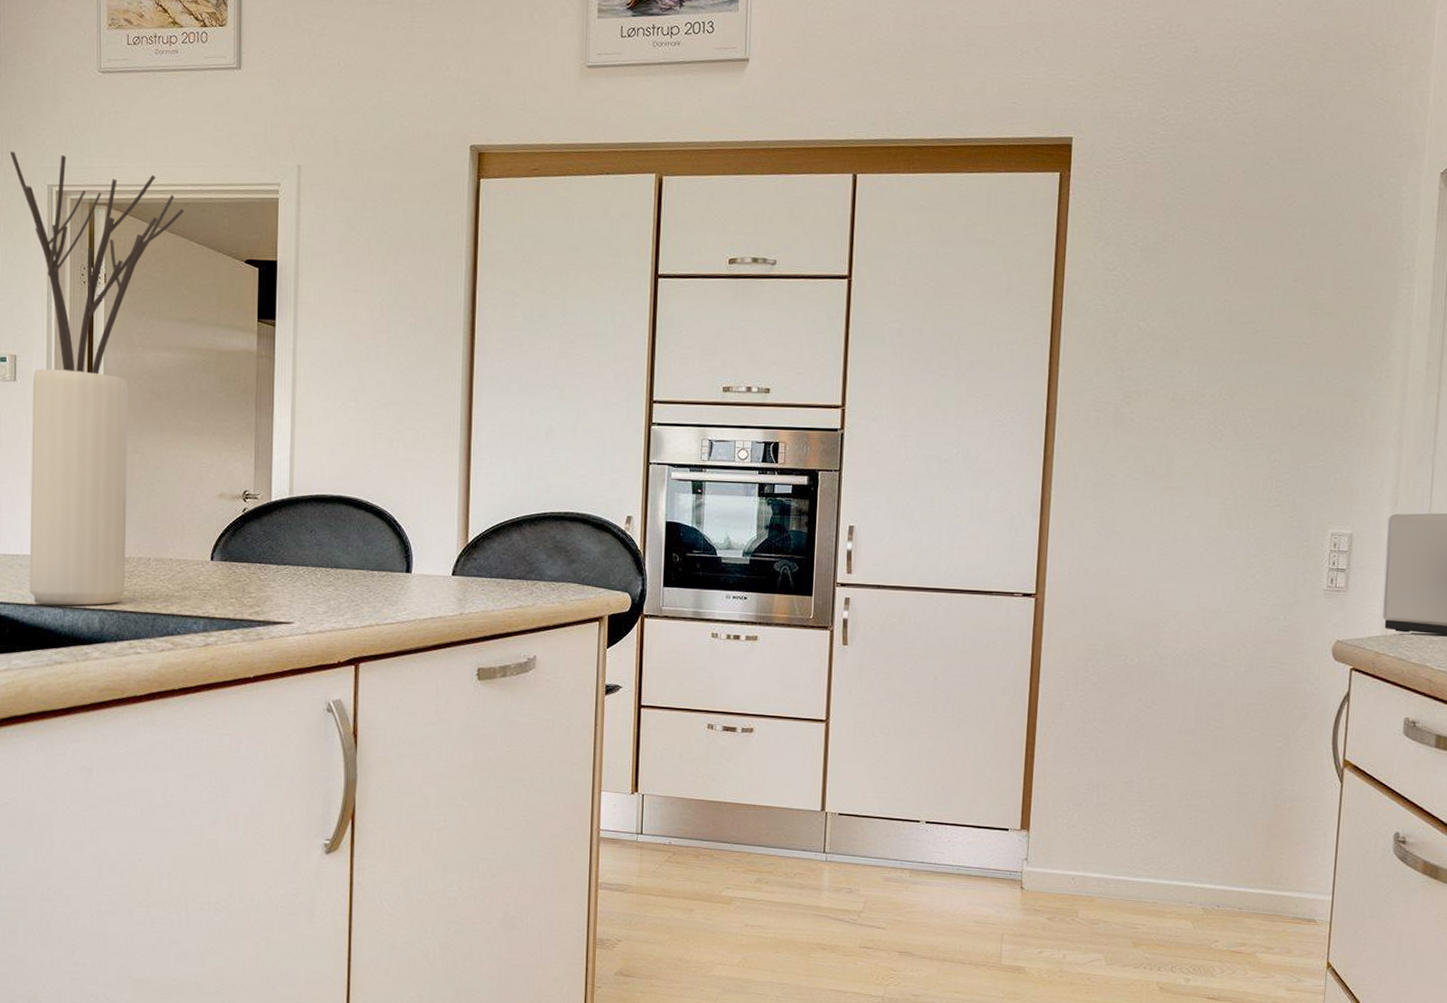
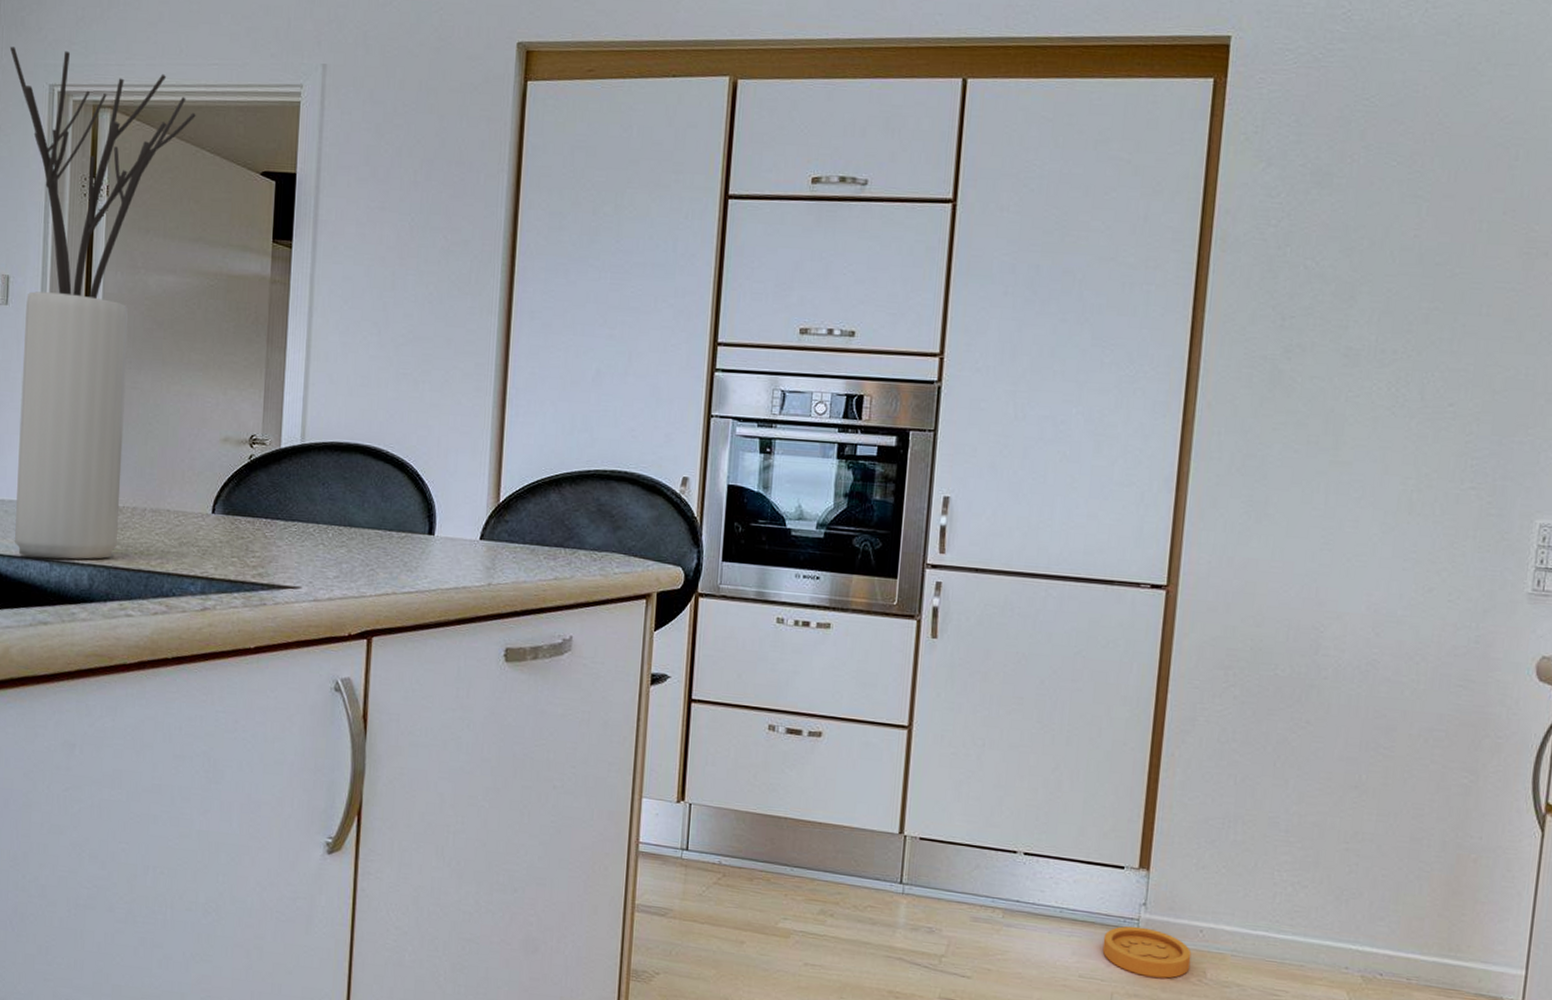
pet bowl: none [993,878,1066,920] -> present [1102,926,1192,979]

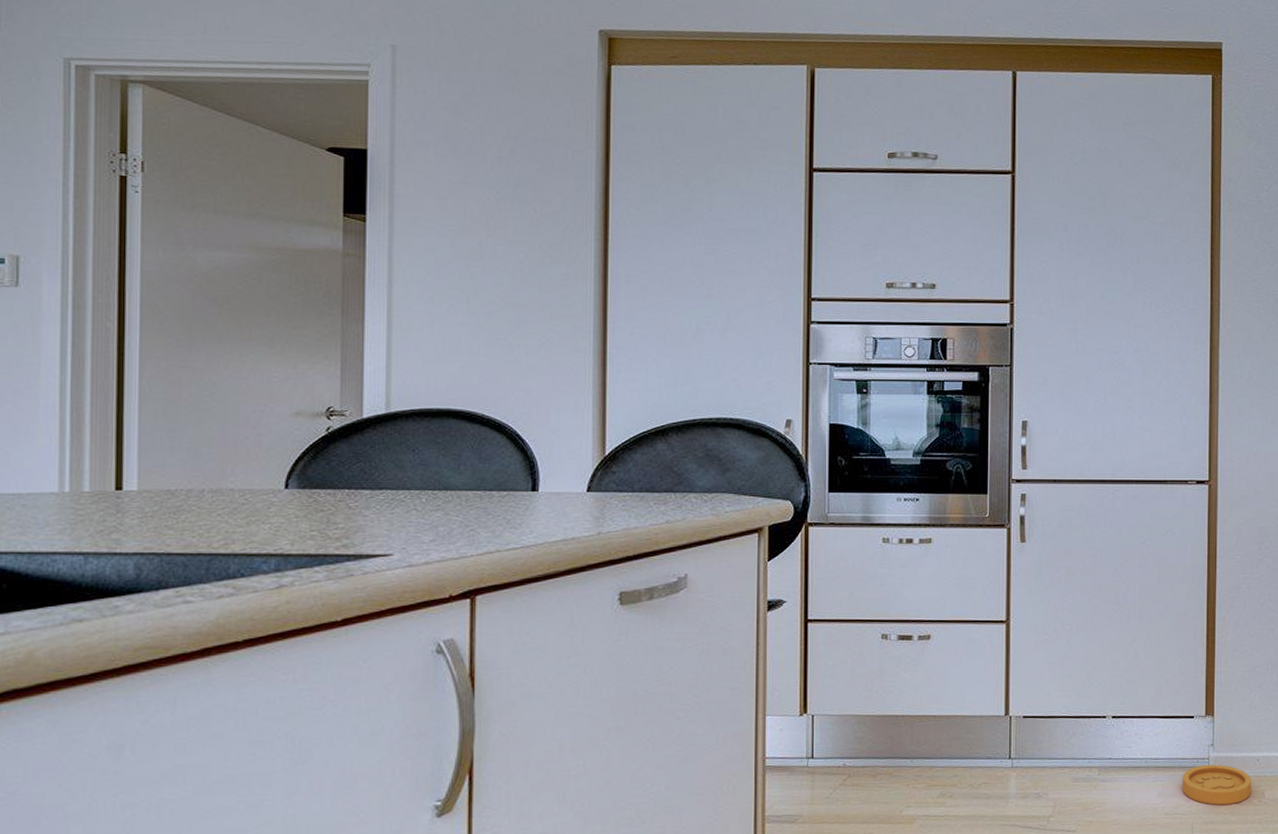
vase: present [9,46,196,559] -> none [10,18,247,551]

